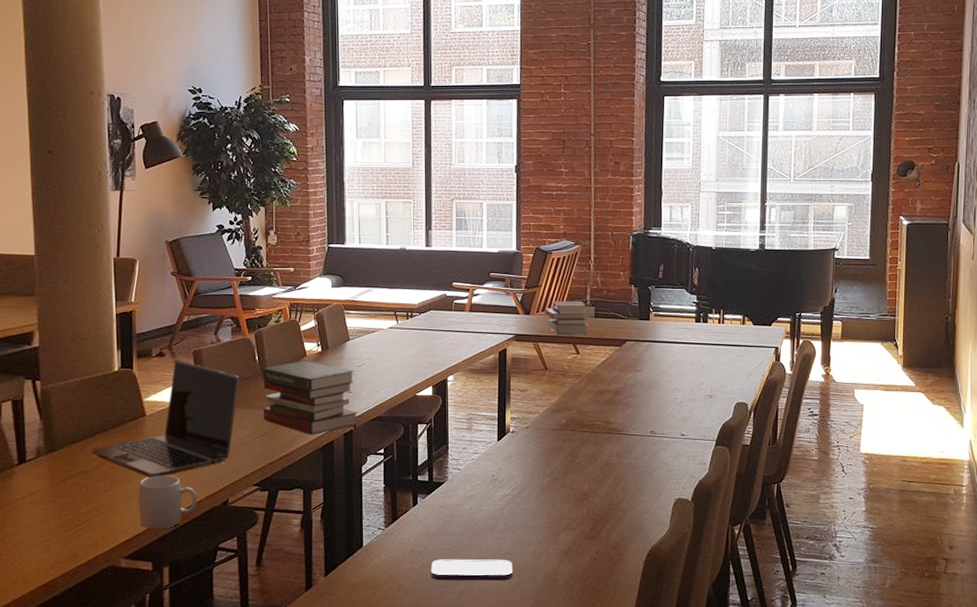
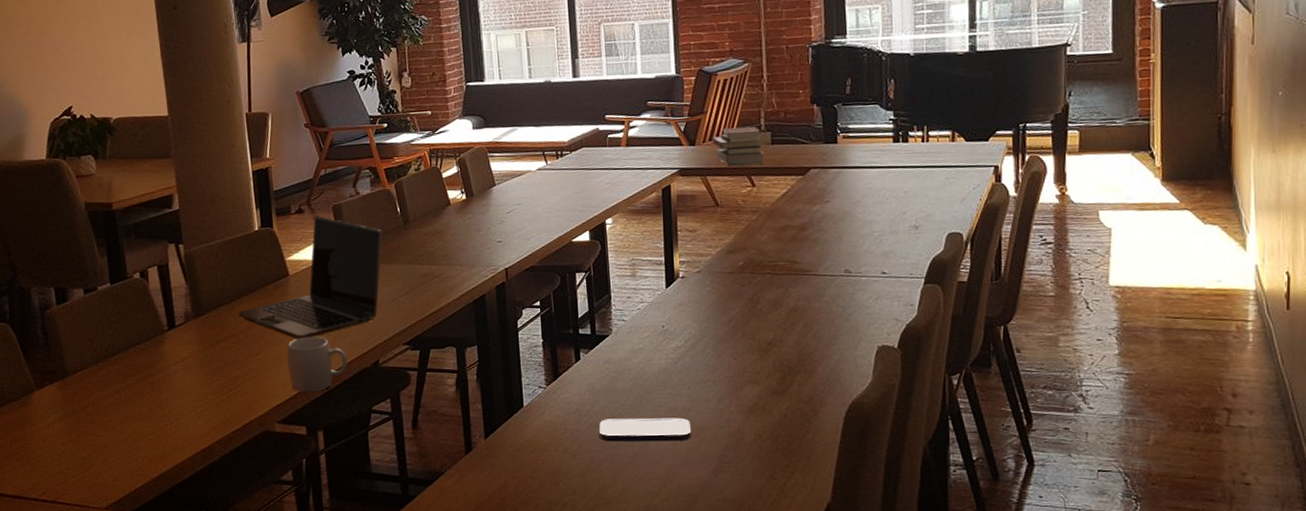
books: present [263,360,358,436] -> none [405,209,510,290]

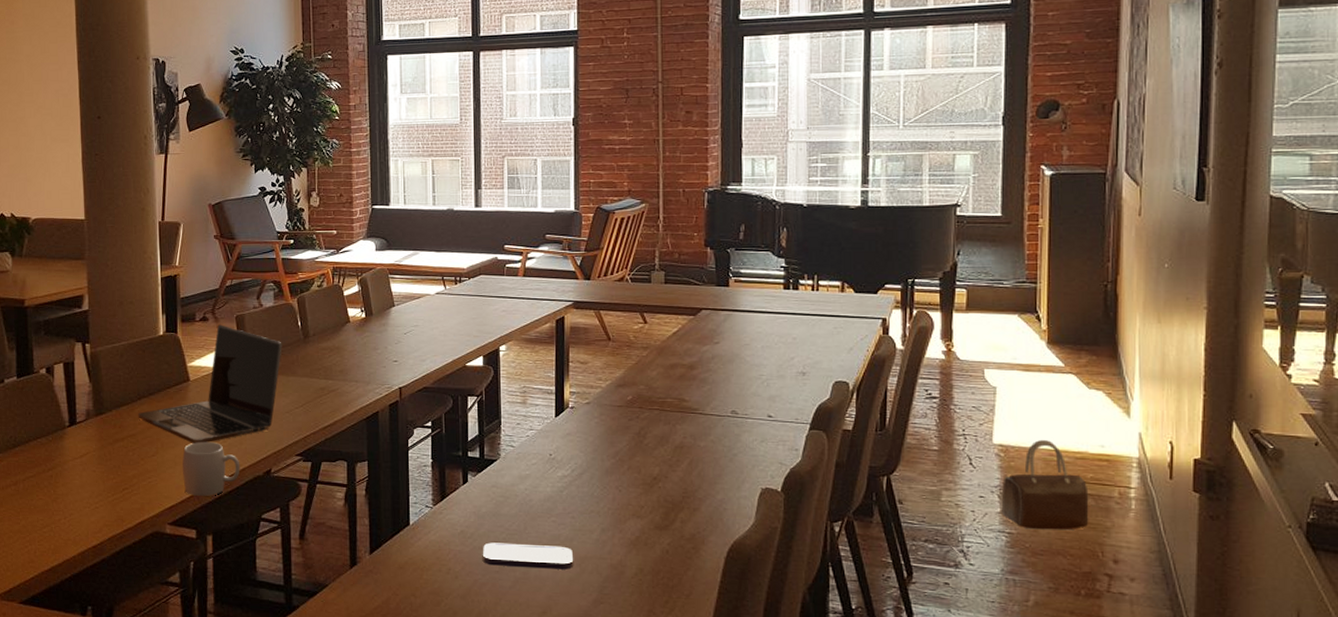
books: present [712,126,765,167] -> none [607,265,657,304]
handbag: none [1119,279,1207,369] -> present [1001,440,1089,530]

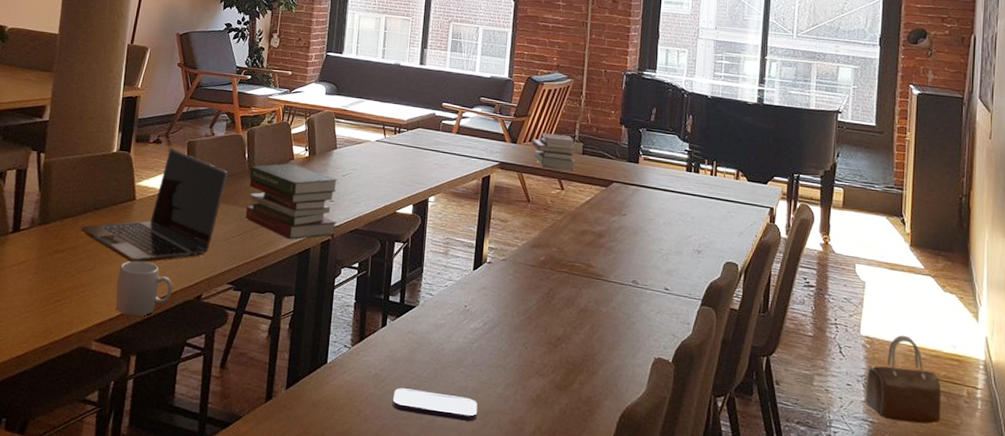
books: none [305,326,403,405] -> present [245,163,338,240]
books: none [607,265,657,304] -> present [531,133,575,172]

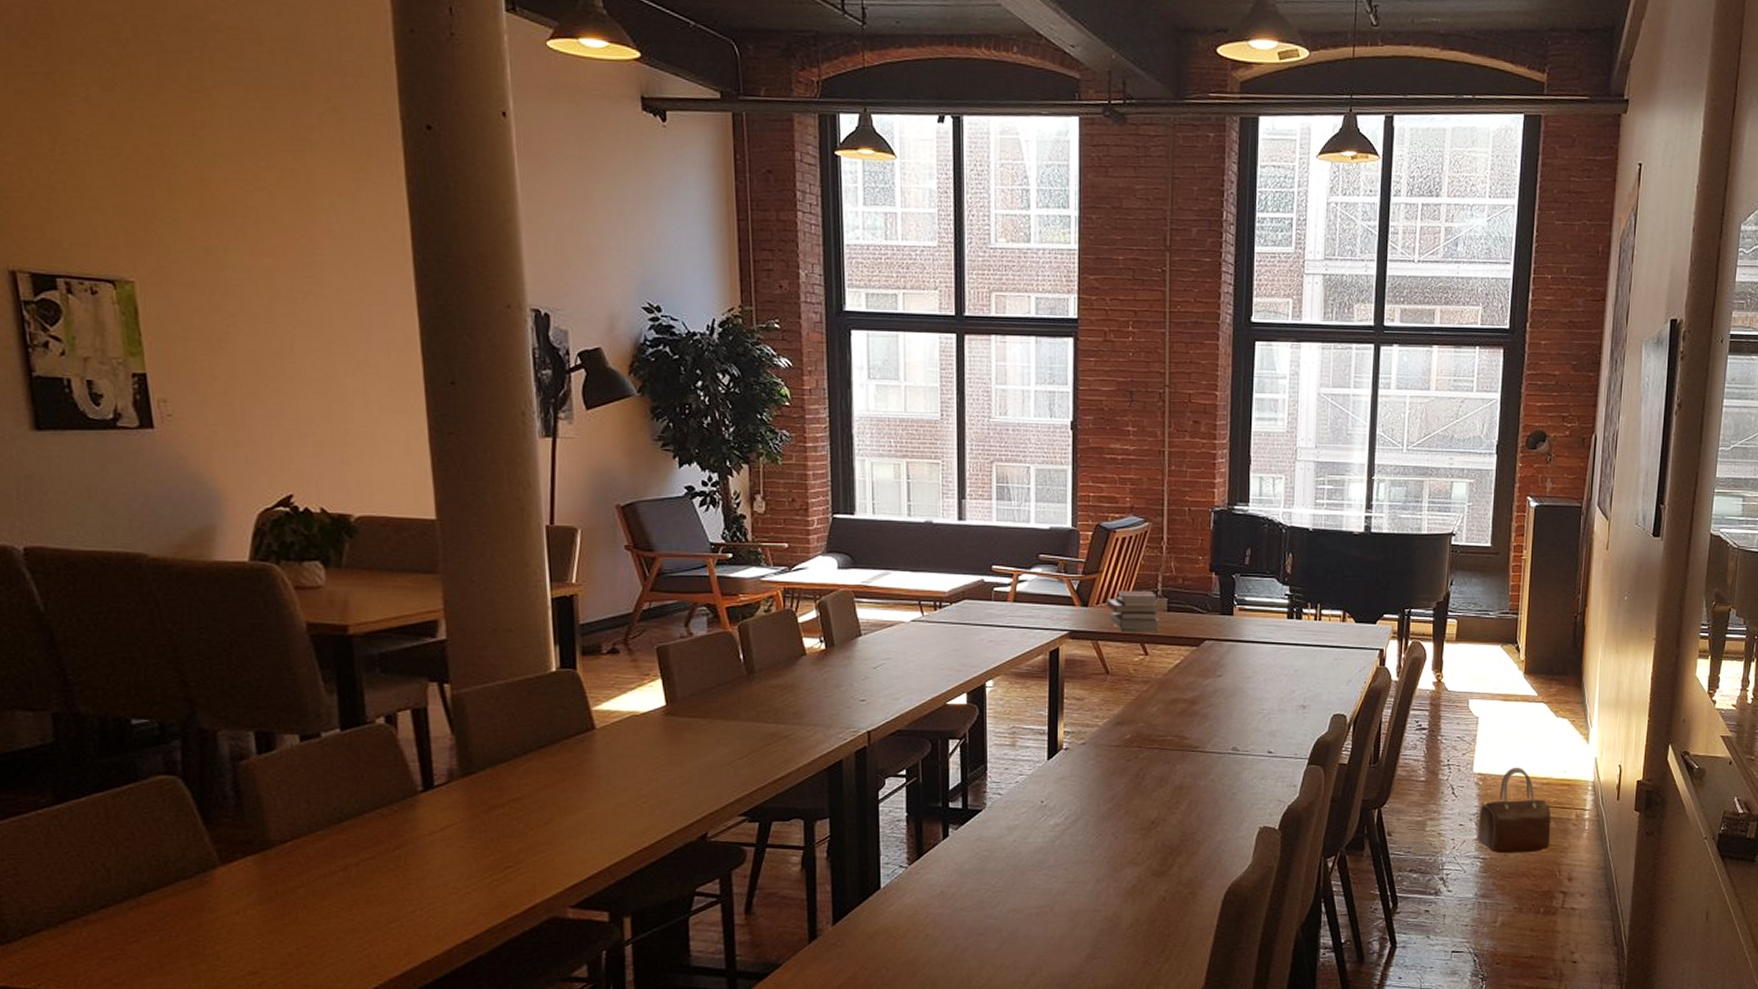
laptop: present [81,148,228,263] -> none [523,658,720,806]
mug: present [115,260,173,316] -> none [588,803,667,872]
books: present [245,163,338,240] -> none [749,660,873,754]
mobile phone: present [392,388,478,422] -> none [965,900,1066,928]

